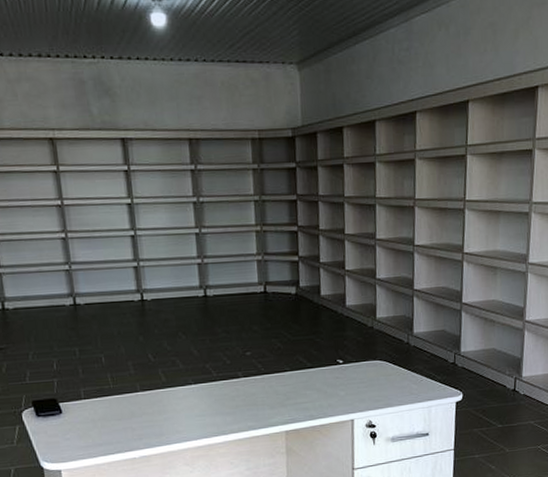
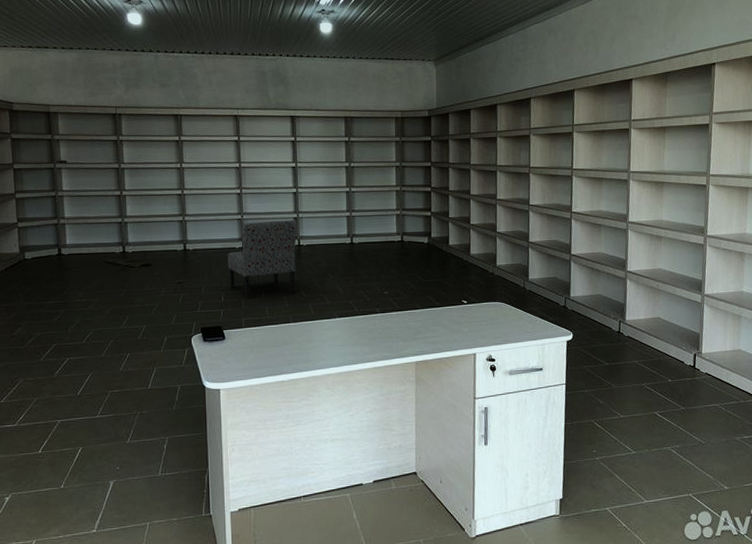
chair: none [56,269,143,365] -> present [228,219,297,299]

